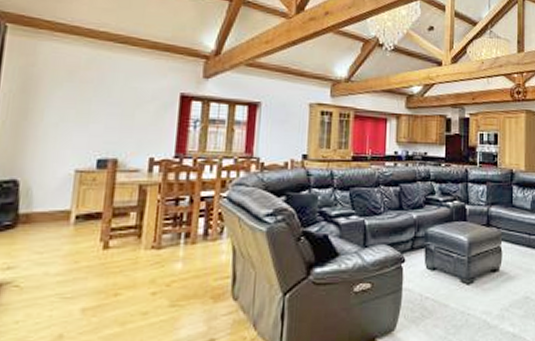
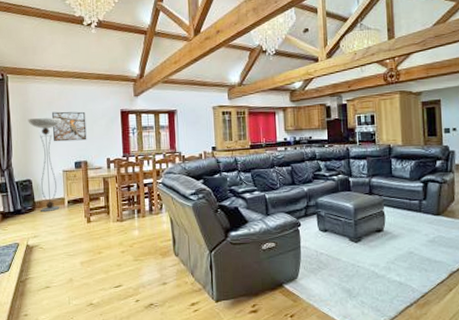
floor lamp: none [26,91,87,231] -> present [28,117,62,213]
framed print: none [68,85,127,130] -> present [51,111,87,142]

